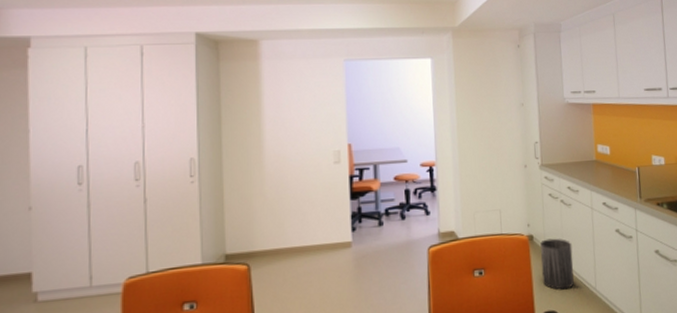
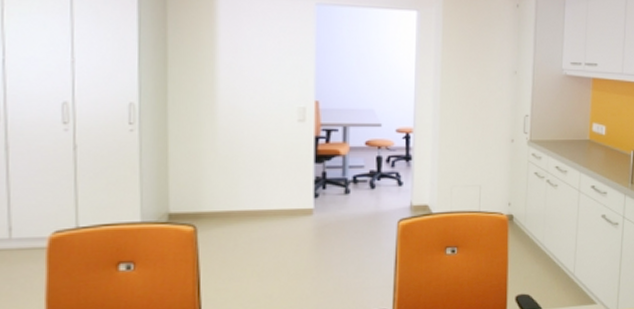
trash can: present [540,238,574,290] -> none [518,219,554,274]

